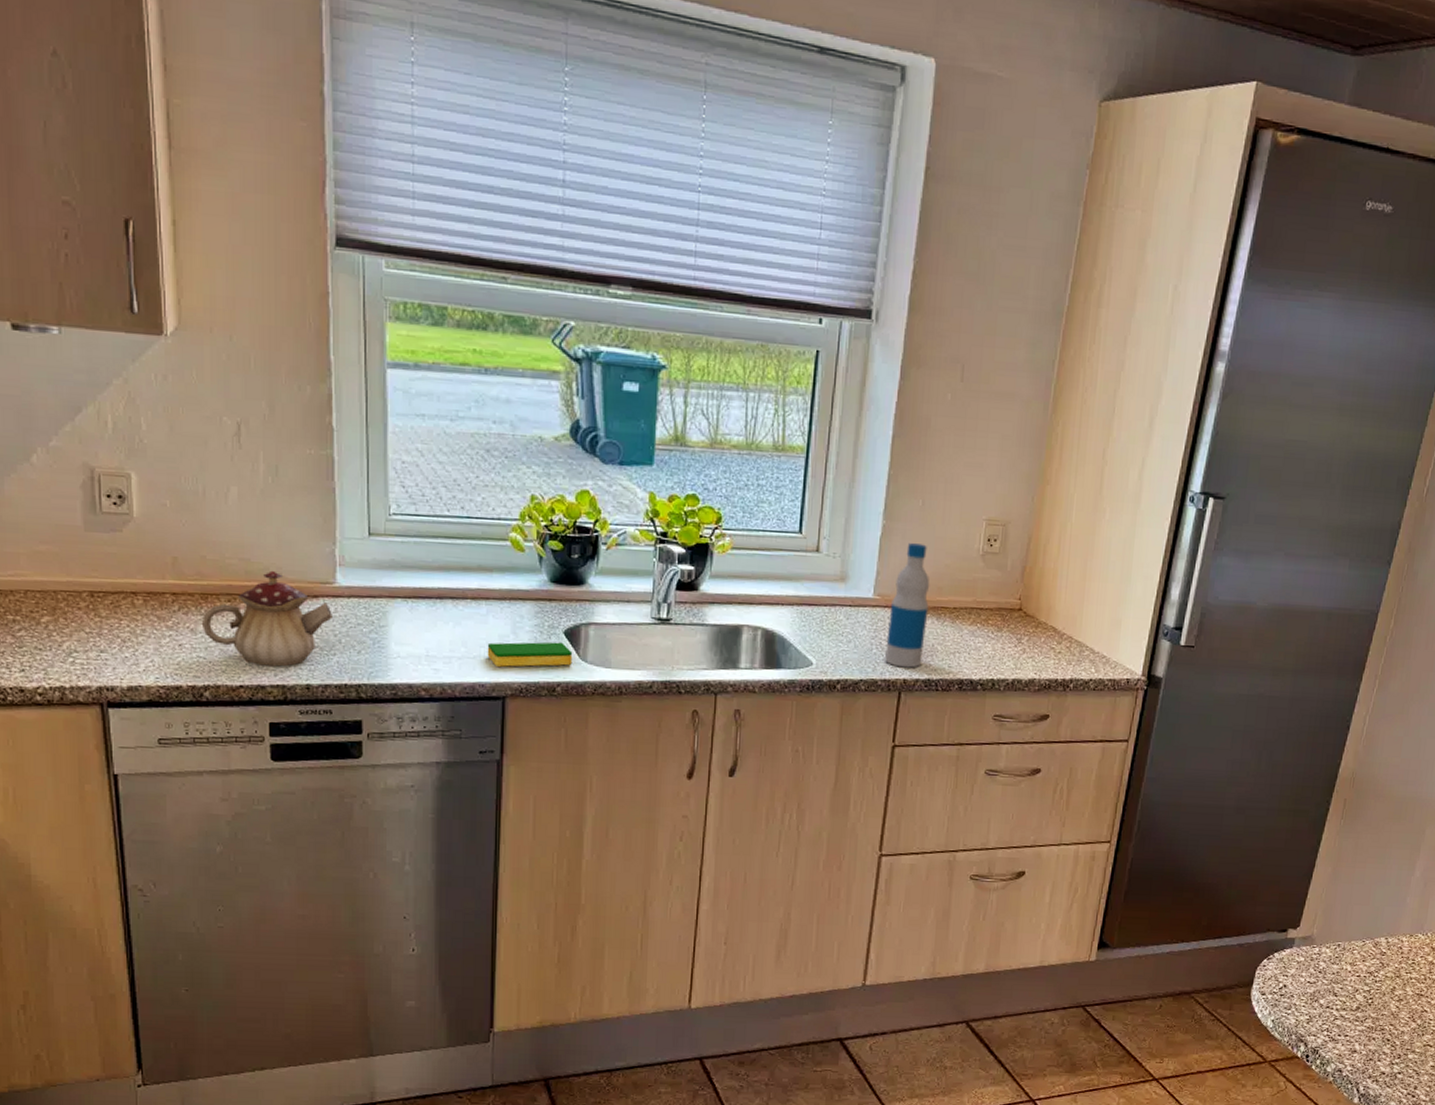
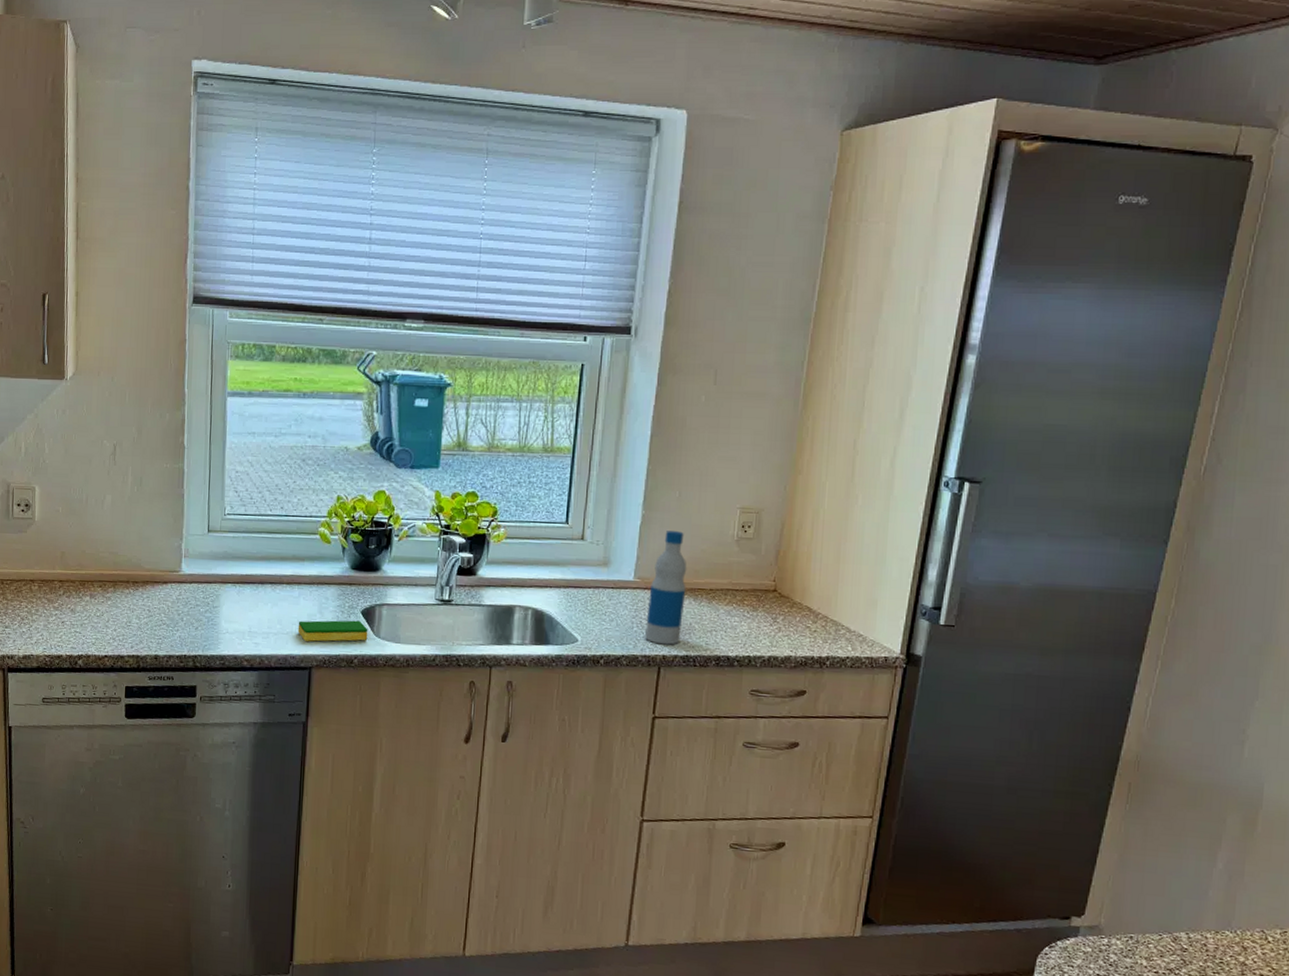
teapot: present [201,570,332,667] -> none [79,561,177,640]

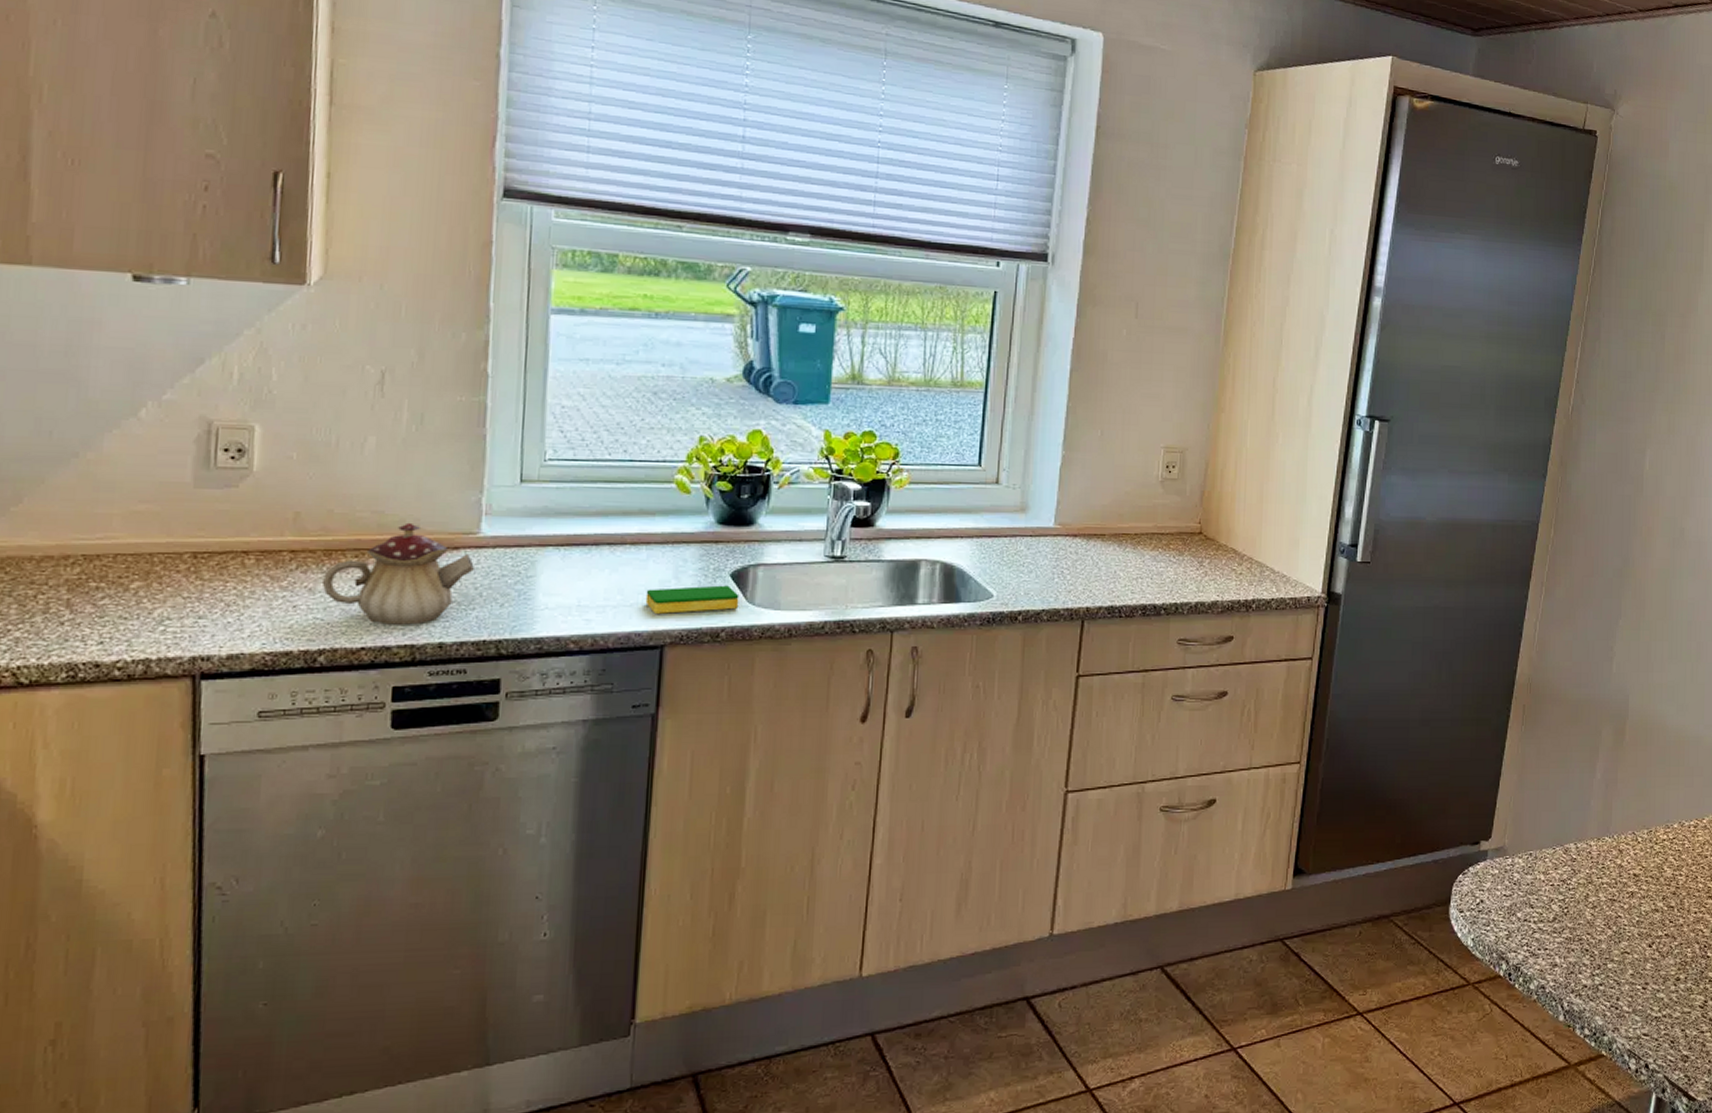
teapot: none [79,561,177,640] -> present [321,522,474,625]
bottle: present [645,531,687,645] -> none [1067,472,1111,596]

